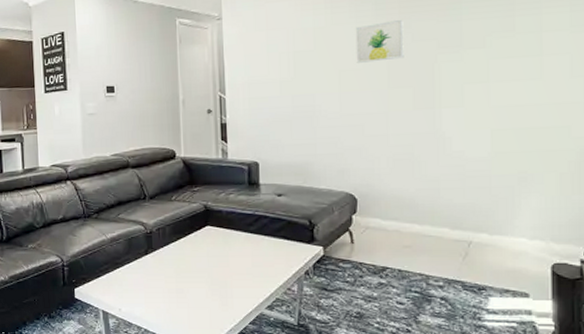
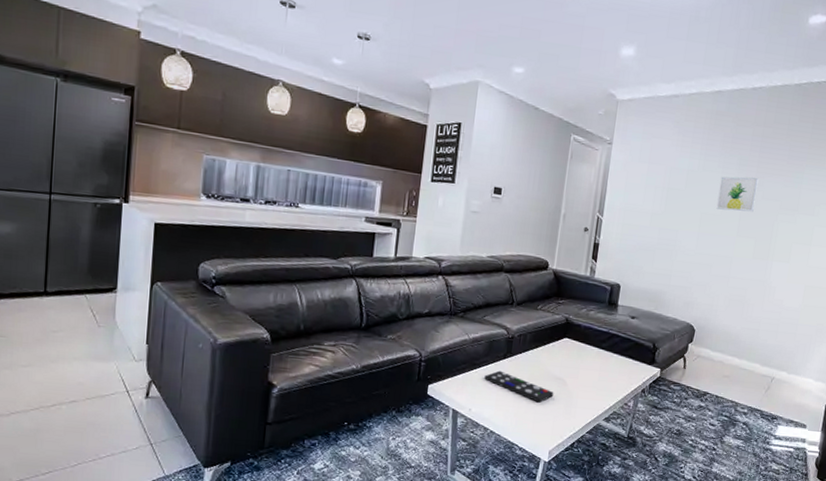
remote control: none [129,267,205,296] -> present [484,370,554,403]

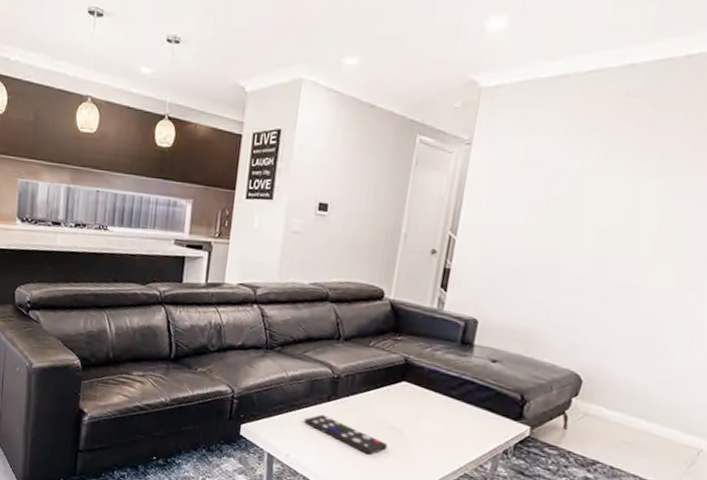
wall art: present [716,176,759,212] -> none [620,179,691,227]

